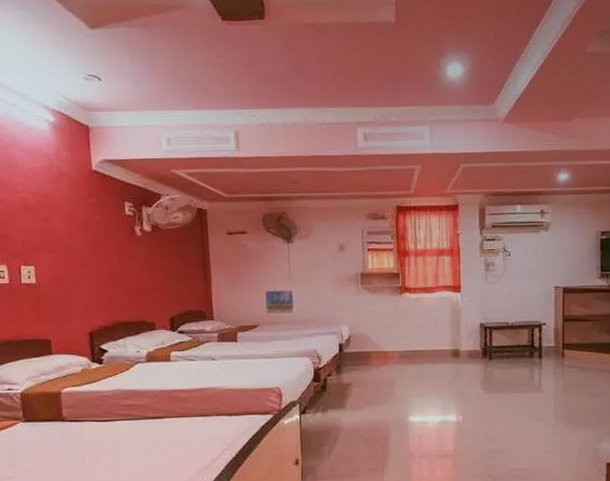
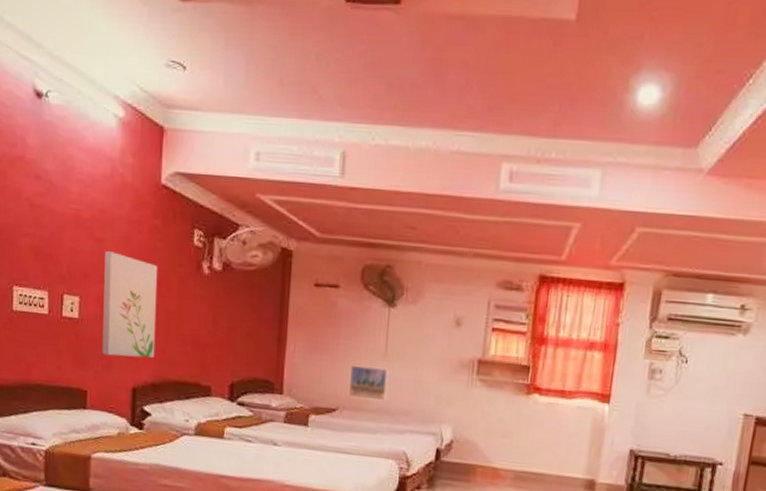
wall art: none [52,227,105,310] -> present [102,251,158,358]

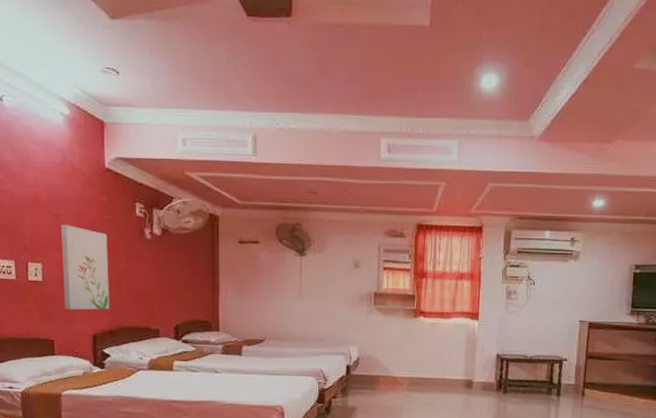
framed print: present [348,364,389,400] -> none [272,304,304,330]

